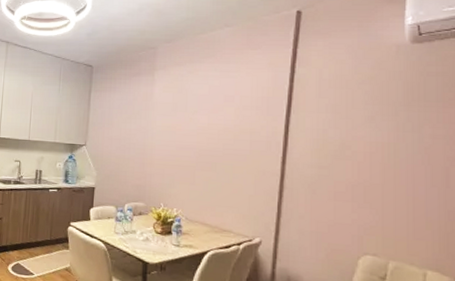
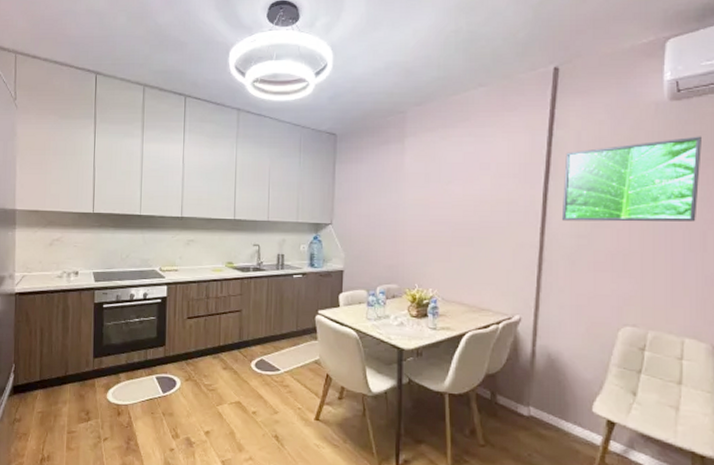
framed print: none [302,77,444,158] -> present [561,136,702,222]

